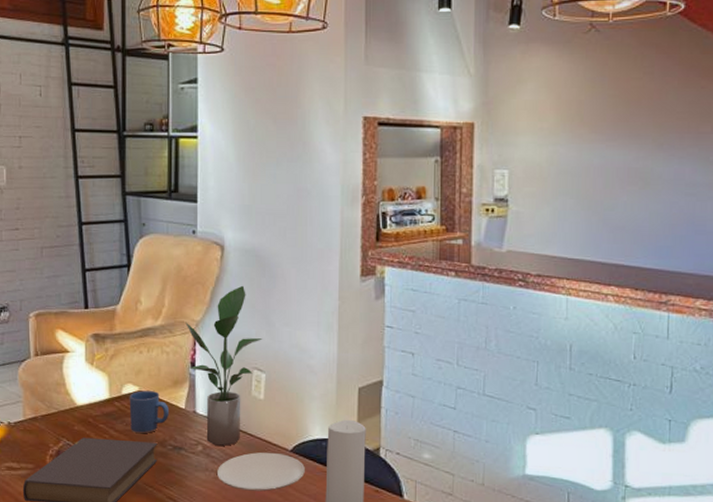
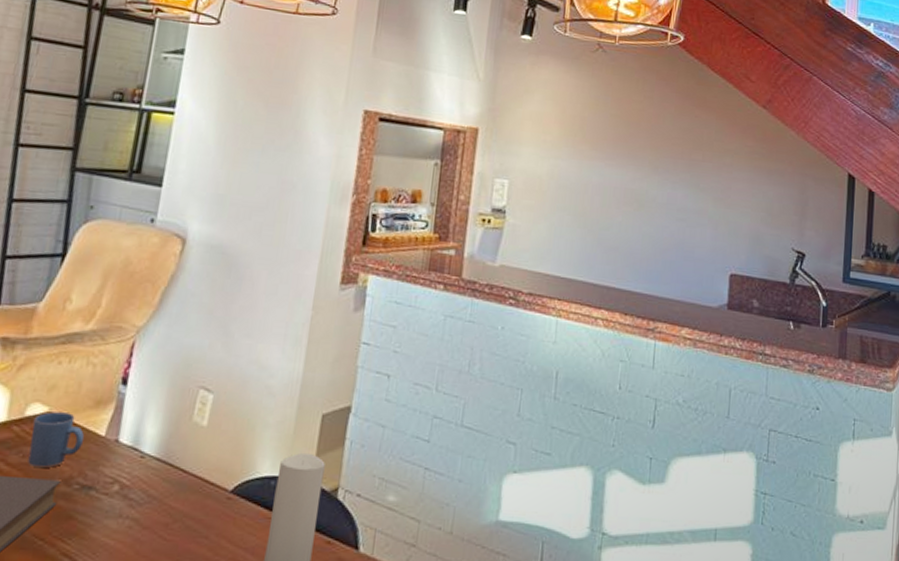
potted plant: present [185,285,263,446] -> none [119,286,217,485]
plate: present [216,452,305,492] -> none [132,493,246,545]

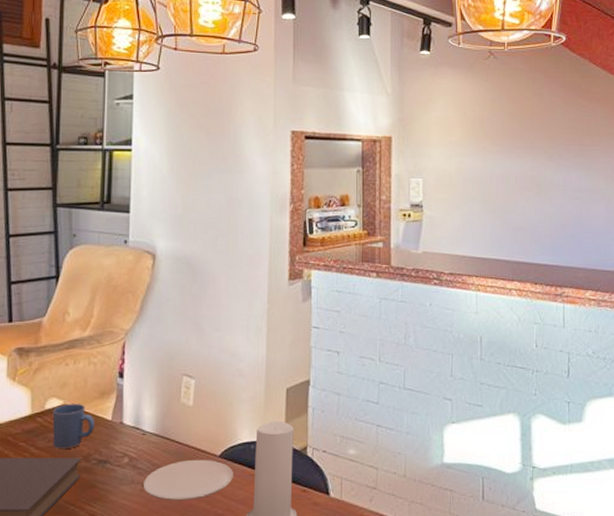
plate: none [132,493,246,545] -> present [142,459,233,501]

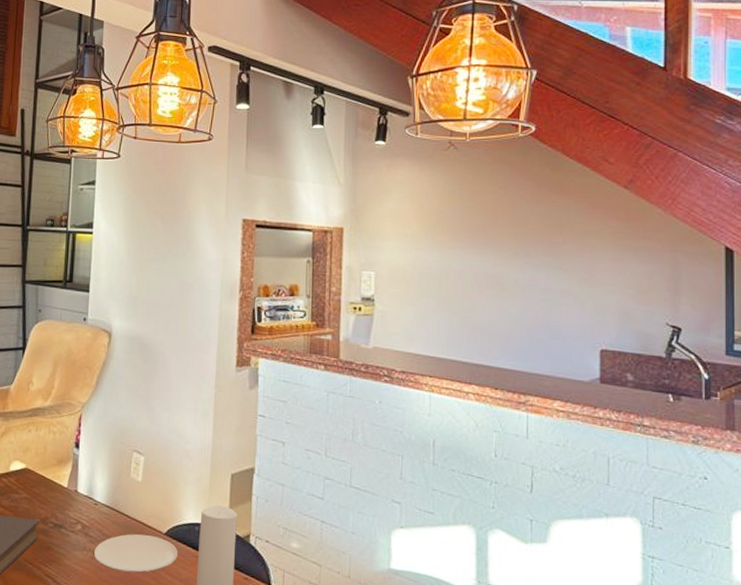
mug: present [52,404,96,450] -> none [15,468,53,511]

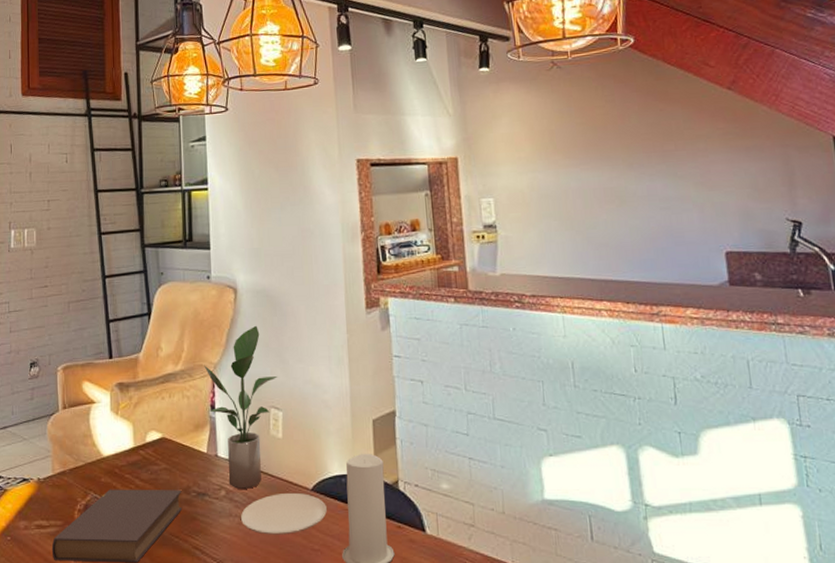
potted plant: none [72,371,143,526] -> present [204,325,278,489]

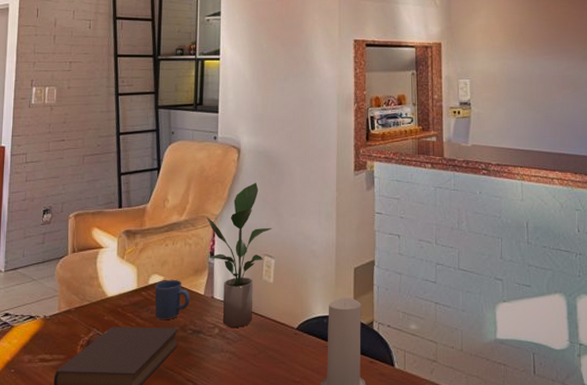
mug: none [153,437,192,482] -> present [154,280,191,320]
plate: present [240,492,327,535] -> none [231,331,309,369]

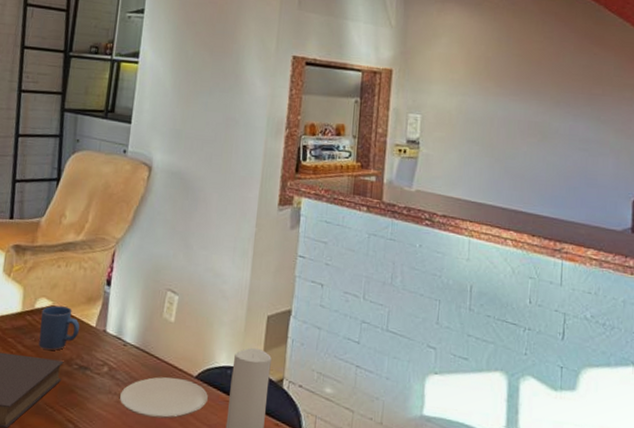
potted plant: present [206,182,273,327] -> none [105,206,180,369]
plate: none [231,331,309,369] -> present [119,377,208,419]

